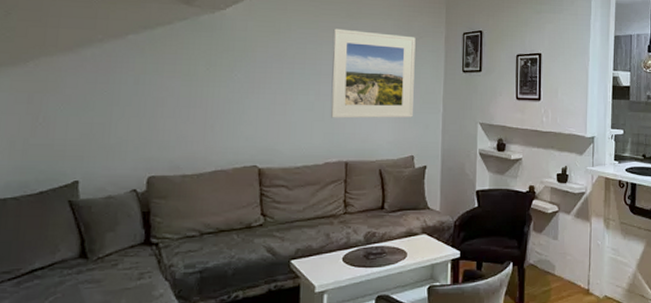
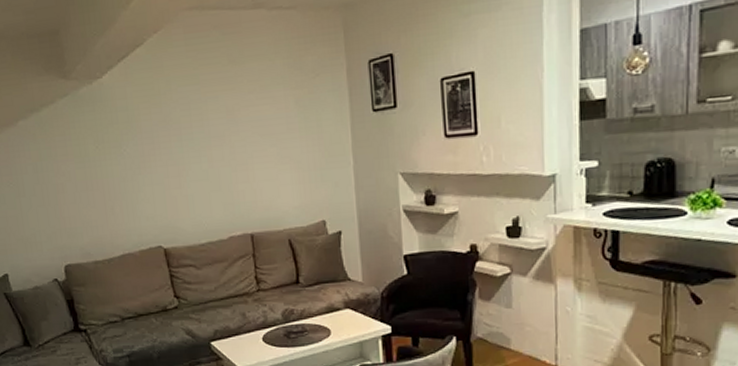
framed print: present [330,28,416,119] -> none [216,75,319,186]

